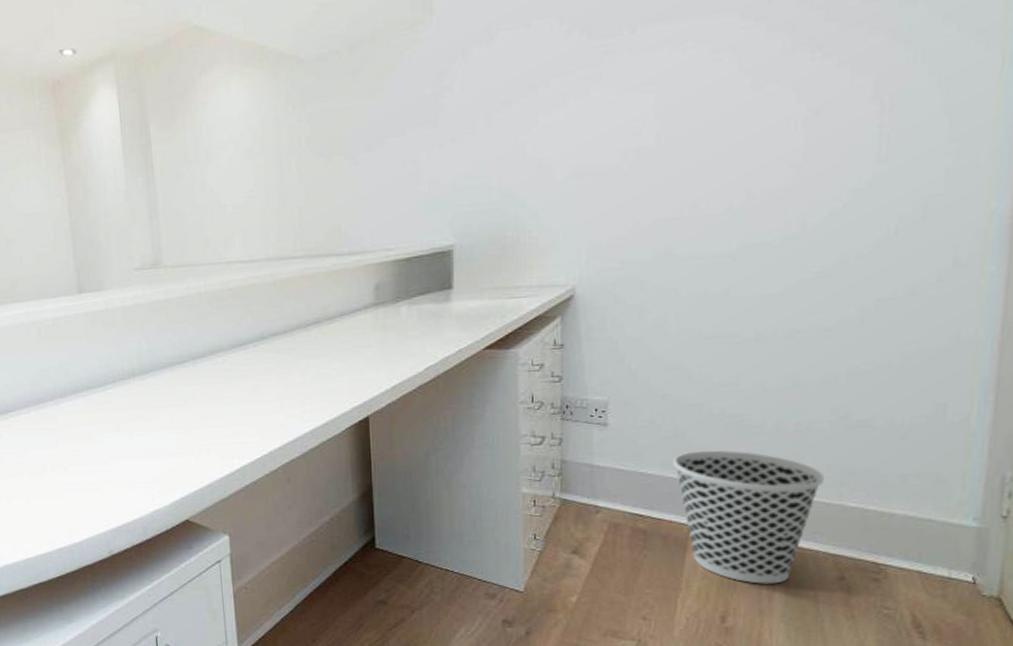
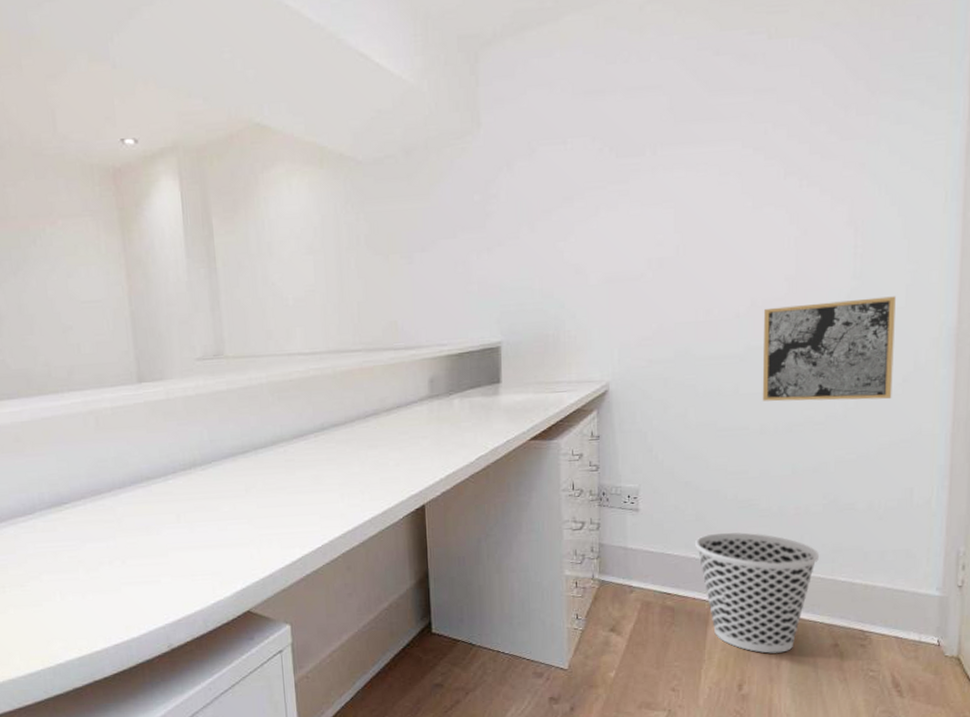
wall art: none [757,182,932,305] -> present [762,296,896,402]

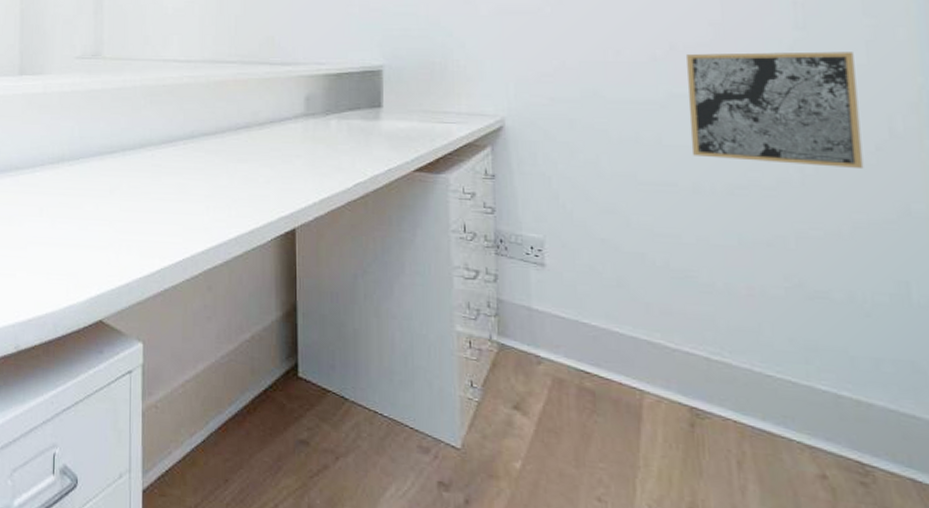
wastebasket: present [695,532,819,654] -> none [618,305,786,475]

